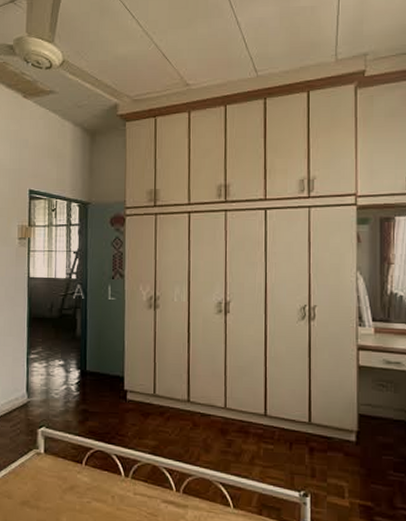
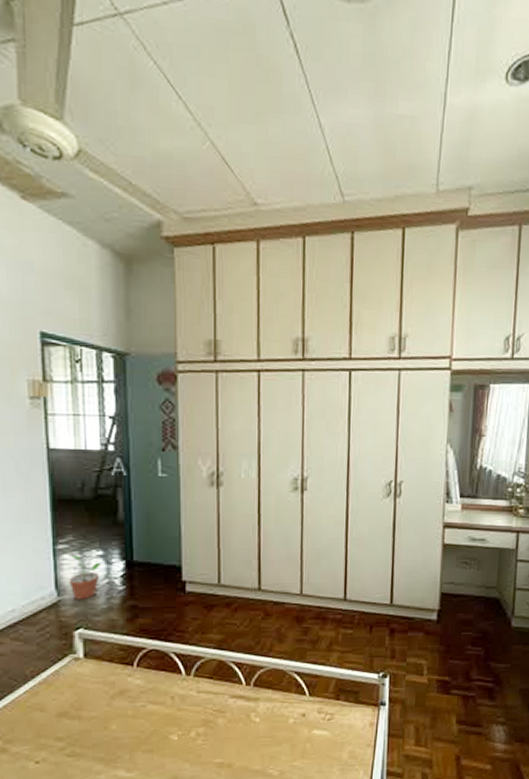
potted plant: none [37,363,63,402] -> present [69,554,103,599]

